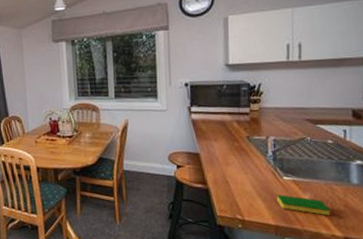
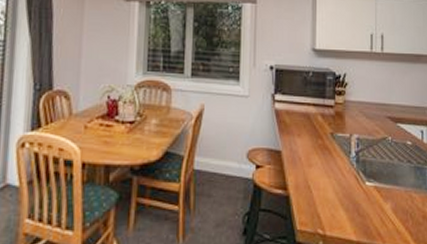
dish sponge: present [276,194,331,216] -> none [358,203,410,229]

